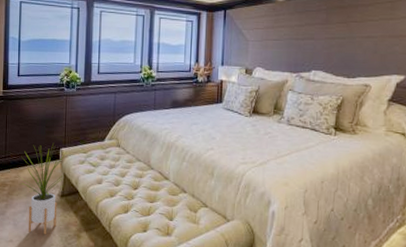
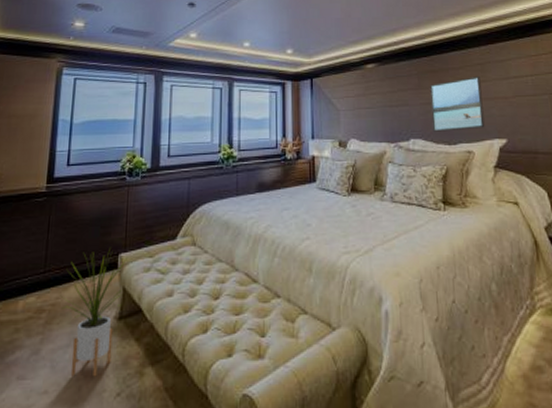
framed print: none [334,13,389,65] -> present [430,75,485,132]

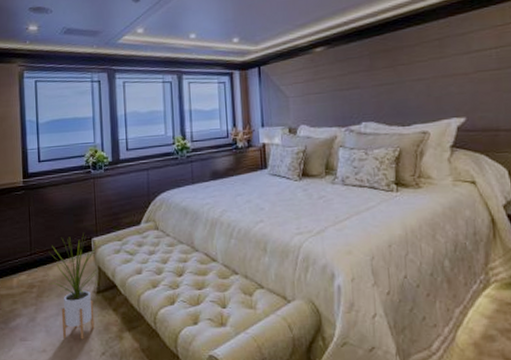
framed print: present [430,75,485,132] -> none [383,52,442,114]

